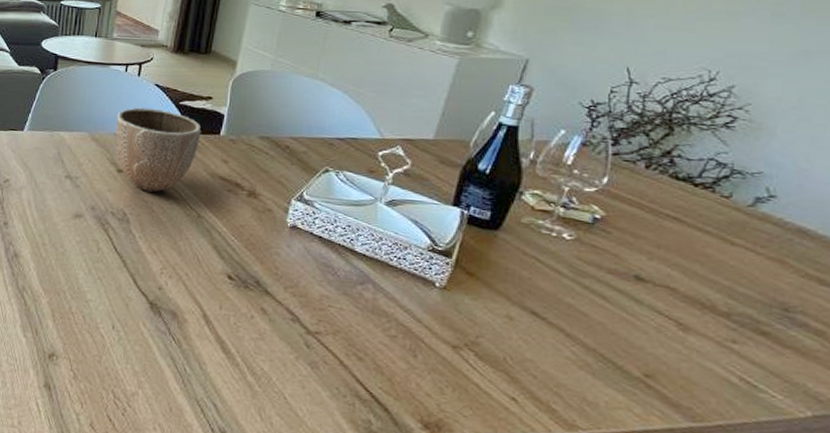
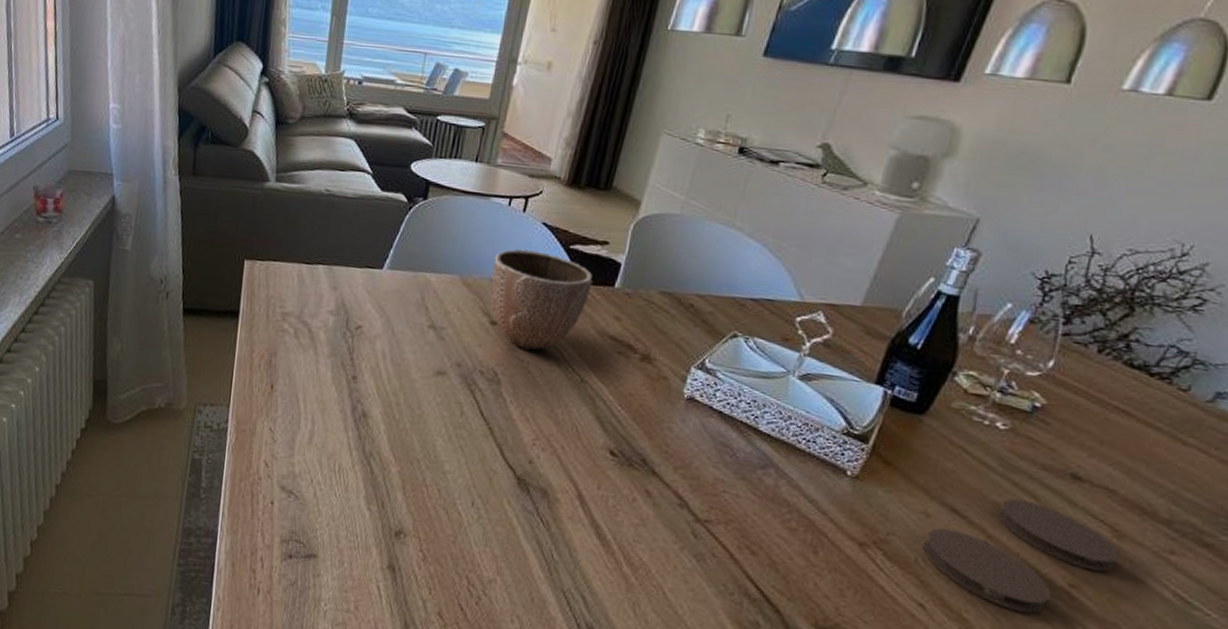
coaster: none [510,329,630,403] -> present [923,528,1052,614]
coaster: none [572,299,687,362] -> present [997,498,1120,572]

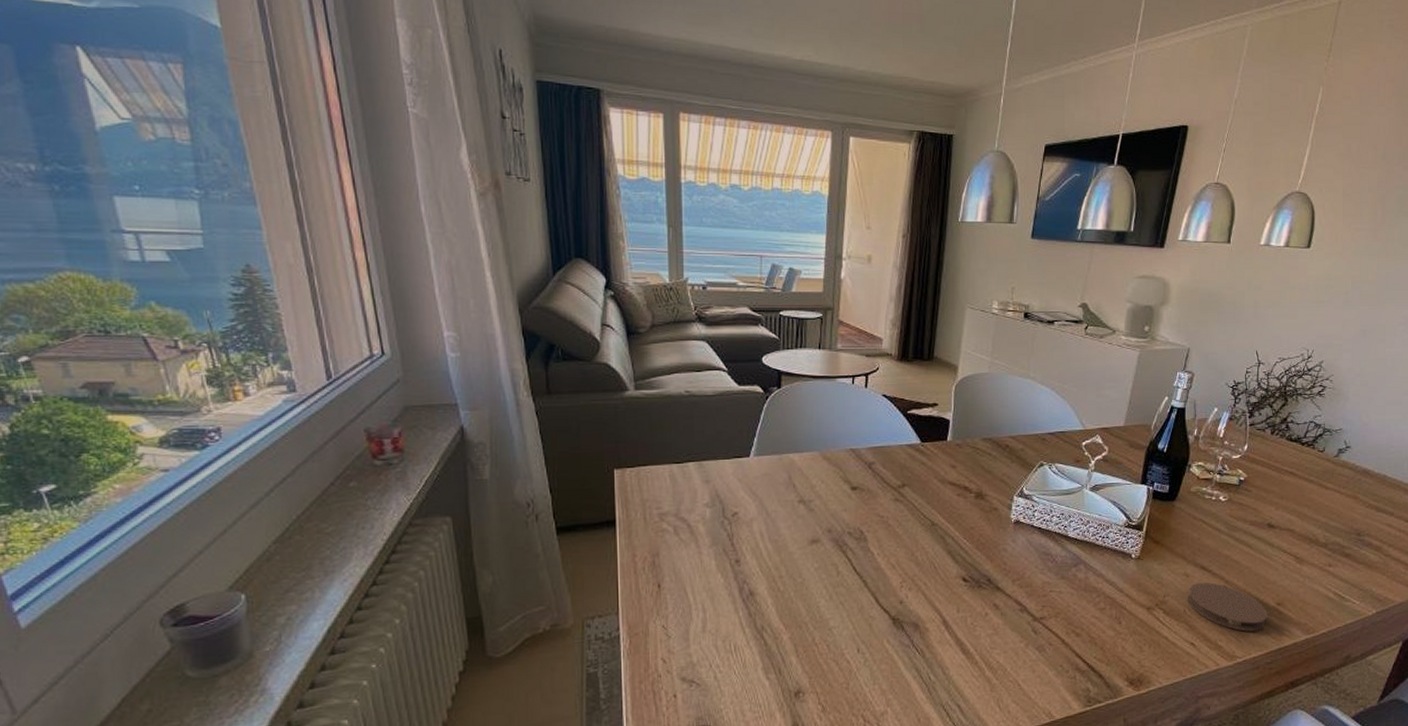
decorative bowl: present [490,248,593,351] -> none [847,420,930,507]
coaster: present [997,498,1120,572] -> none [1229,549,1302,590]

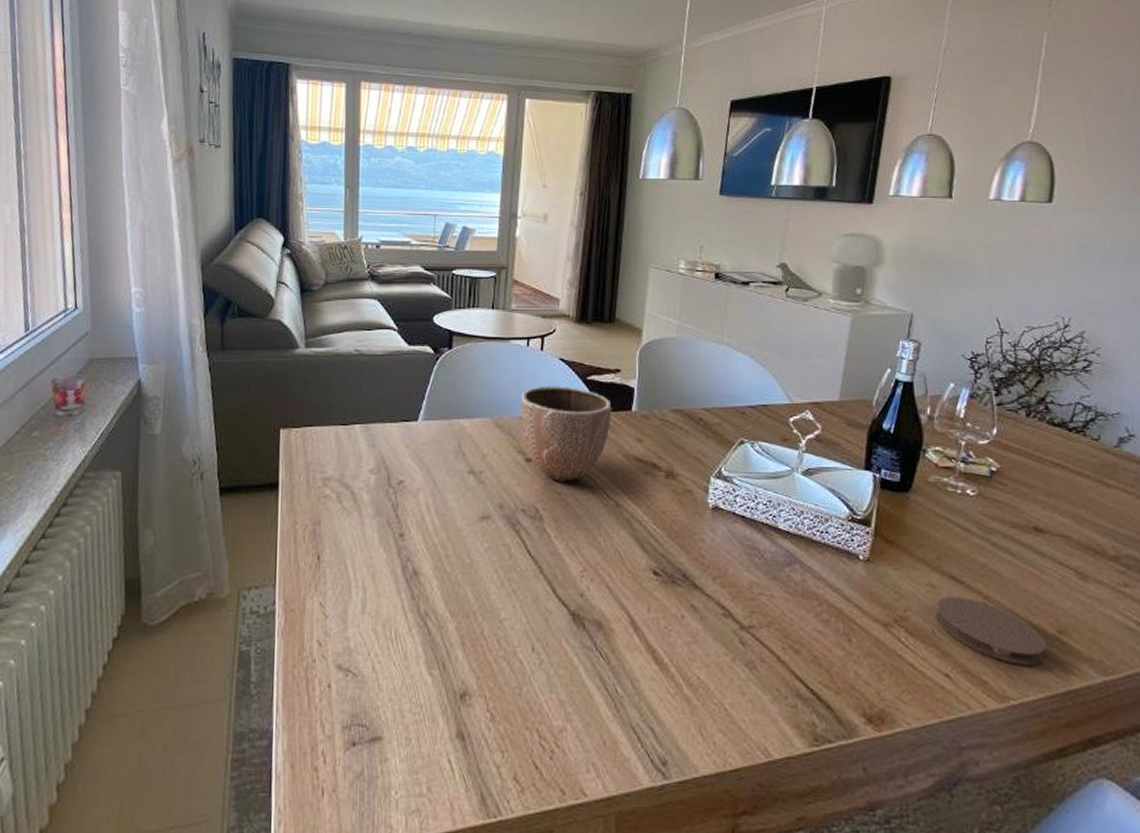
decorative bowl: none [847,420,930,507] -> present [521,385,612,482]

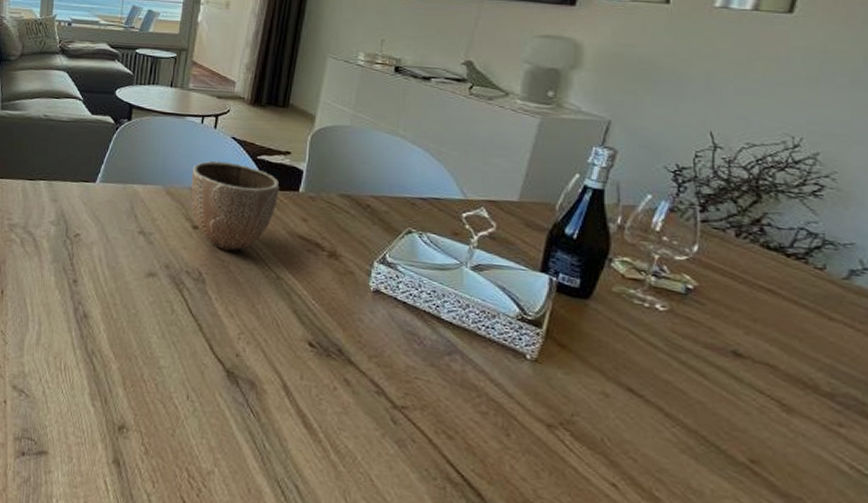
coaster: present [936,597,1047,665] -> none [607,407,735,491]

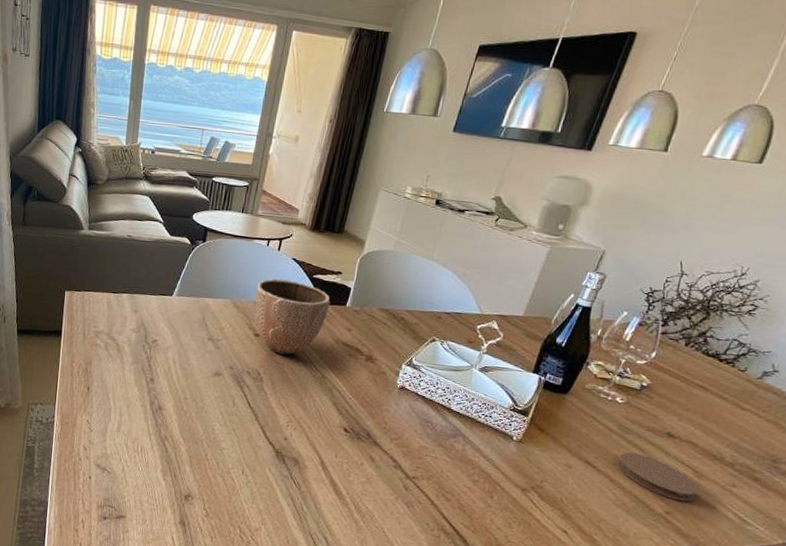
coaster: none [670,376,792,447] -> present [617,452,700,502]

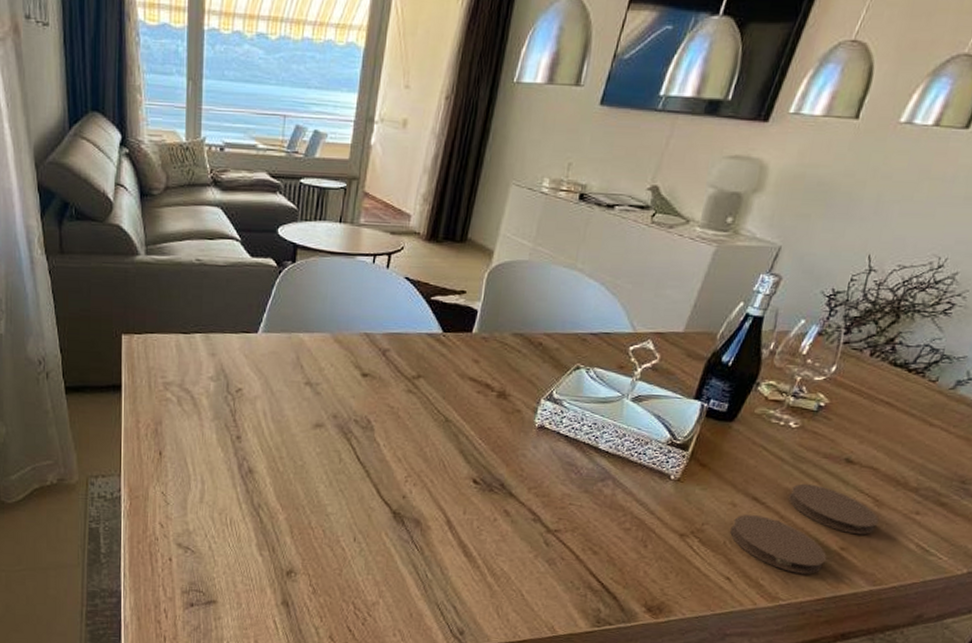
decorative bowl: present [254,278,331,355] -> none [360,303,453,397]
coaster: none [566,475,654,534] -> present [730,515,827,574]

